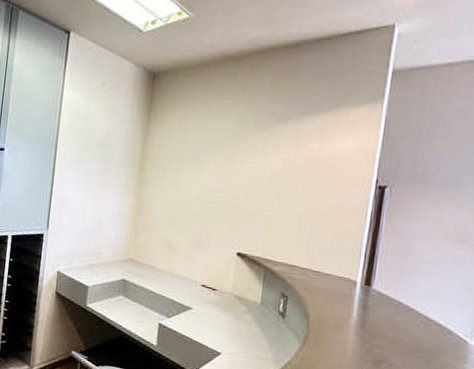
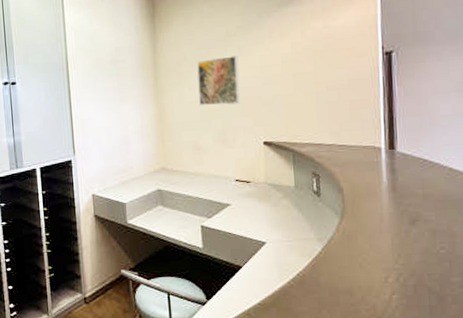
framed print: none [180,160,227,210] -> present [197,55,240,106]

